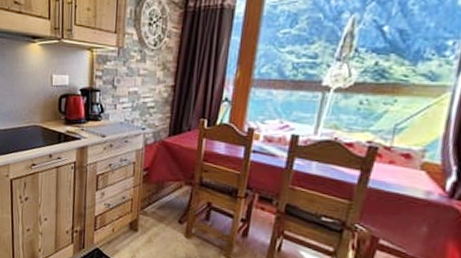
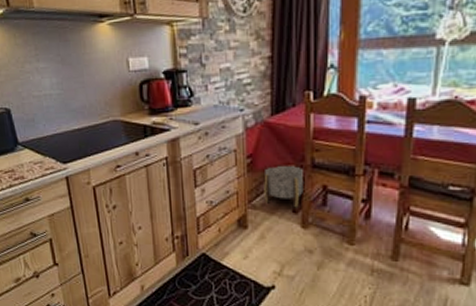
stool: none [155,180,191,219] -> present [264,165,303,208]

